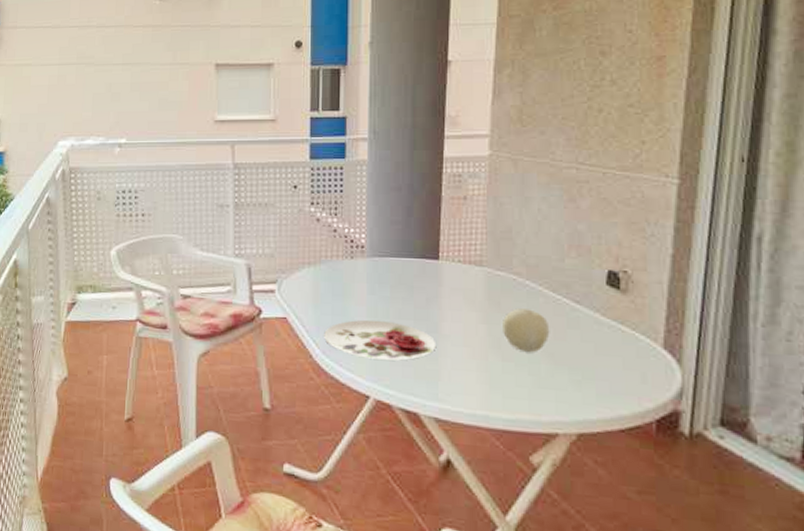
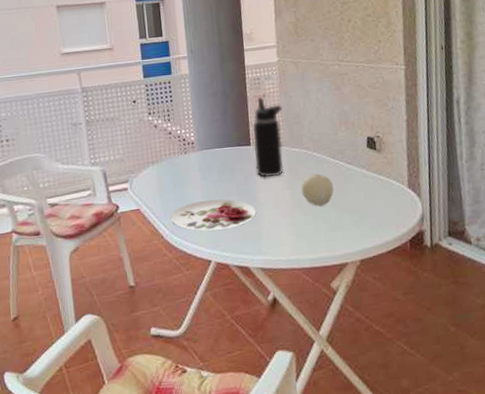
water bottle: none [442,198,488,305] -> present [252,97,284,178]

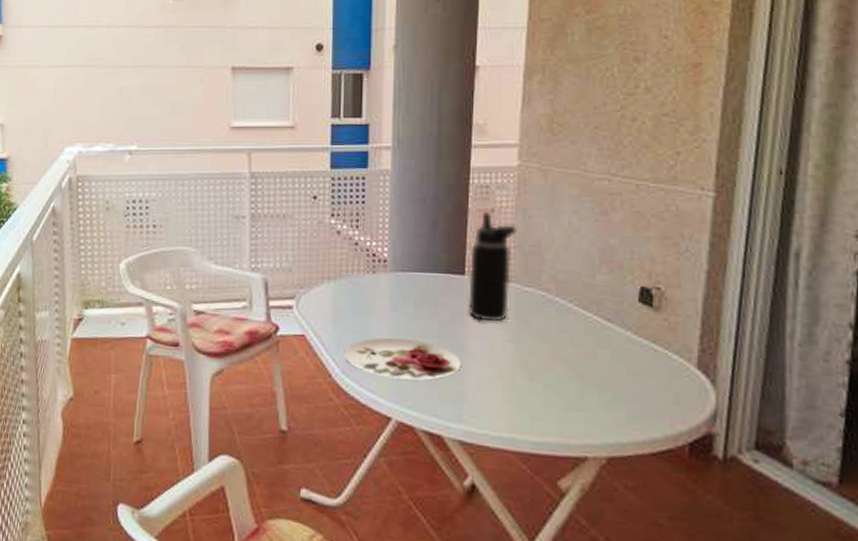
fruit: present [301,173,334,207] -> none [531,326,580,373]

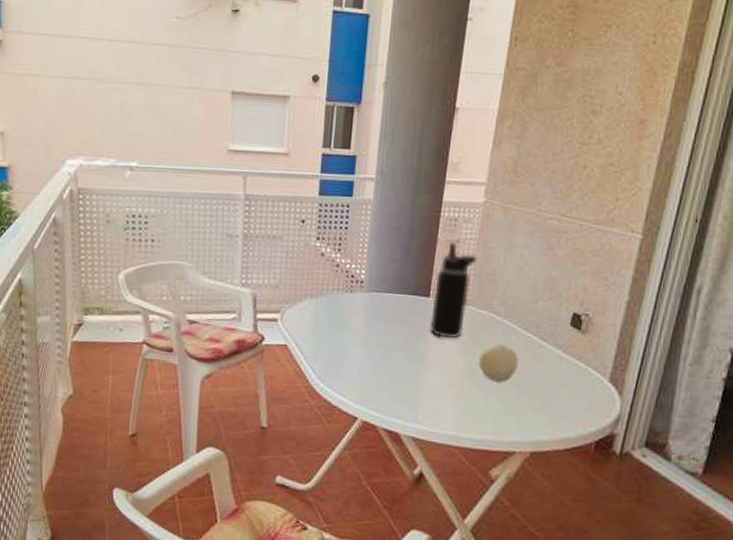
plate: present [344,337,462,381] -> none [320,349,420,387]
fruit: none [531,326,580,373] -> present [478,343,519,383]

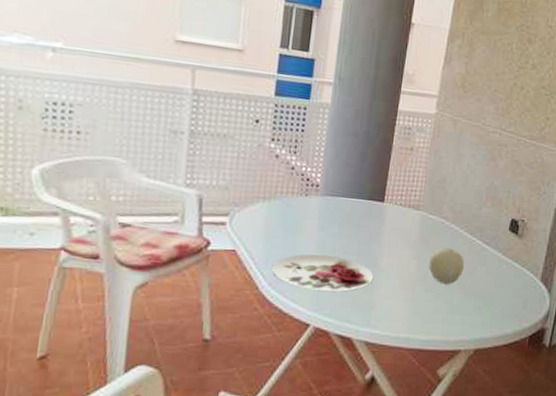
plate: none [320,349,420,387] -> present [271,254,374,292]
water bottle: present [429,241,477,339] -> none [383,148,429,243]

